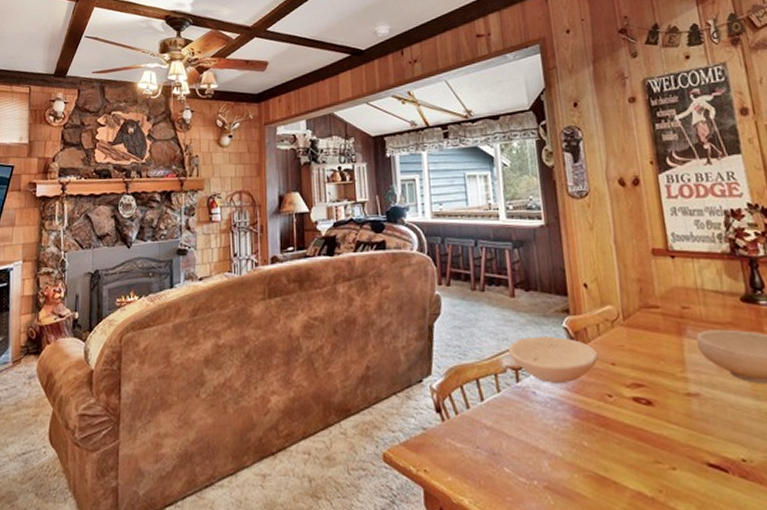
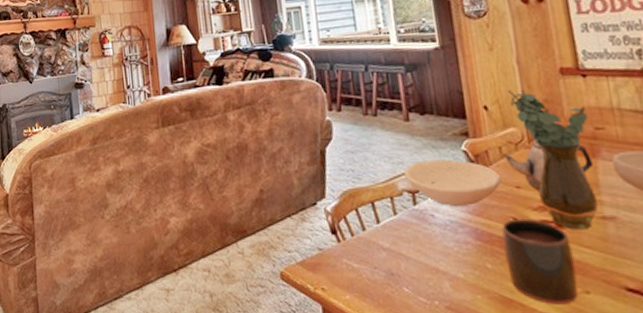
mug: none [597,395,666,481] -> present [501,218,578,305]
teapot: none [600,317,681,366] -> present [502,139,594,189]
vase: none [605,268,684,406] -> present [507,89,598,230]

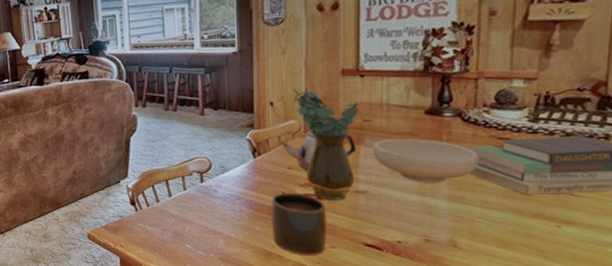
bowl: present [404,159,502,207] -> none [196,146,277,184]

